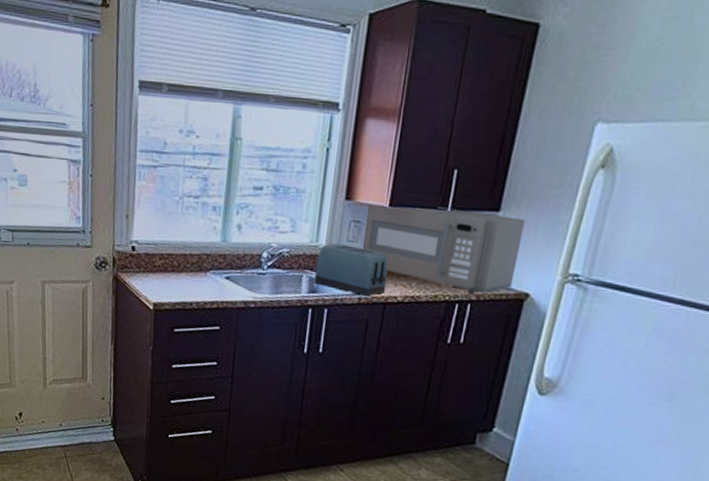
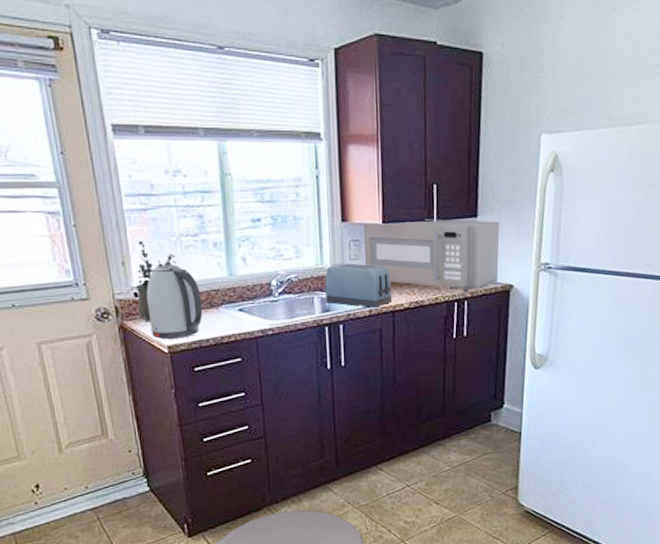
potted plant: none [133,196,176,279] -> present [135,240,176,324]
kettle: none [140,222,193,298] -> present [146,264,203,339]

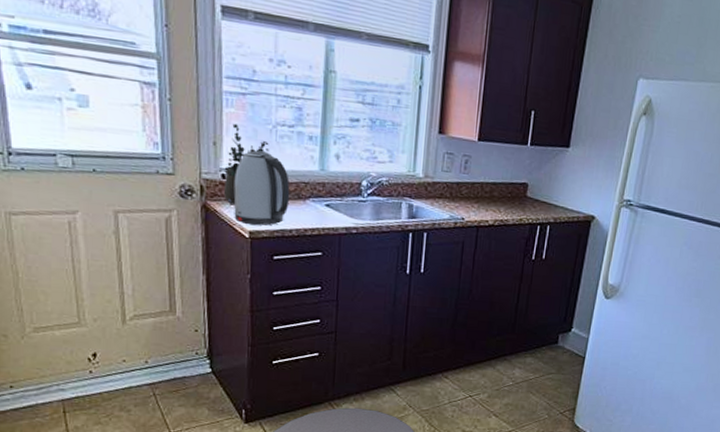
toaster: present [324,263,393,309] -> none [412,173,480,222]
microwave: present [364,219,500,293] -> none [457,139,589,218]

